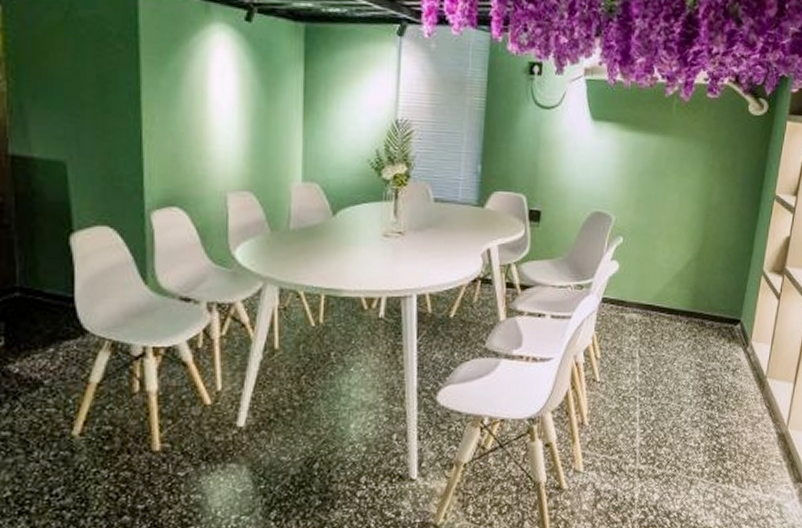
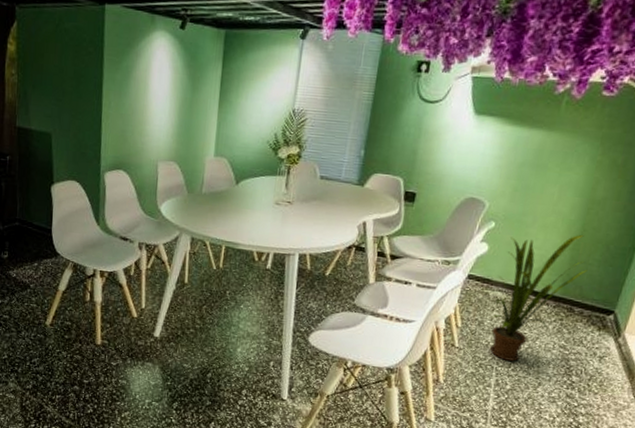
house plant: none [630,242,713,389] -> present [490,234,588,361]

